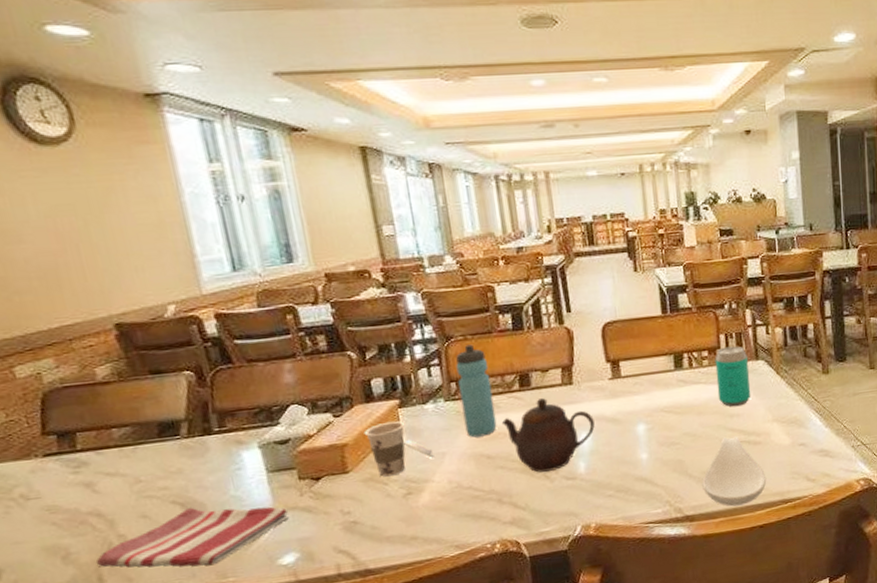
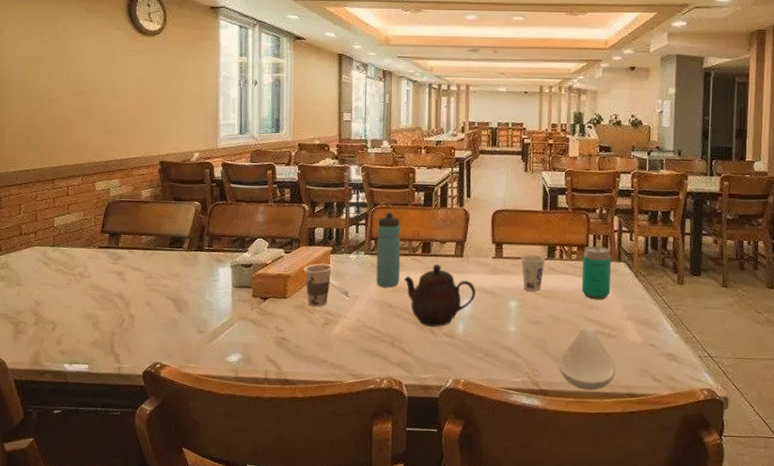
dish towel: present [95,506,289,567] -> none [112,303,240,351]
cup: none [643,367,673,411] -> present [521,255,546,291]

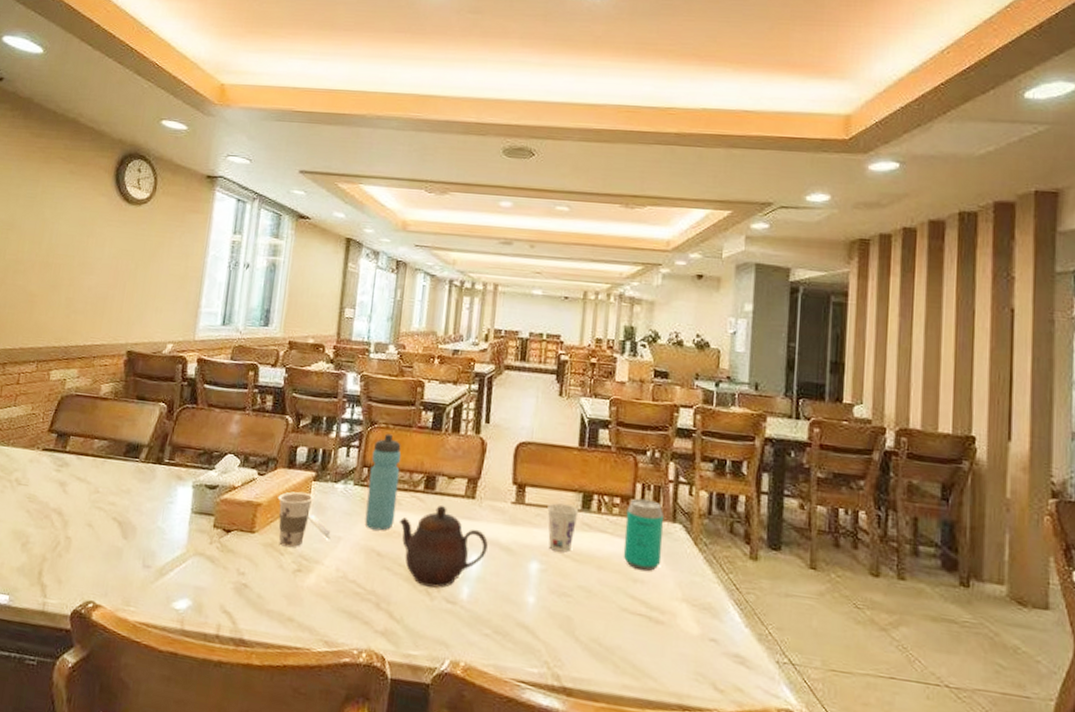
spoon rest: present [558,325,616,391] -> none [588,603,664,696]

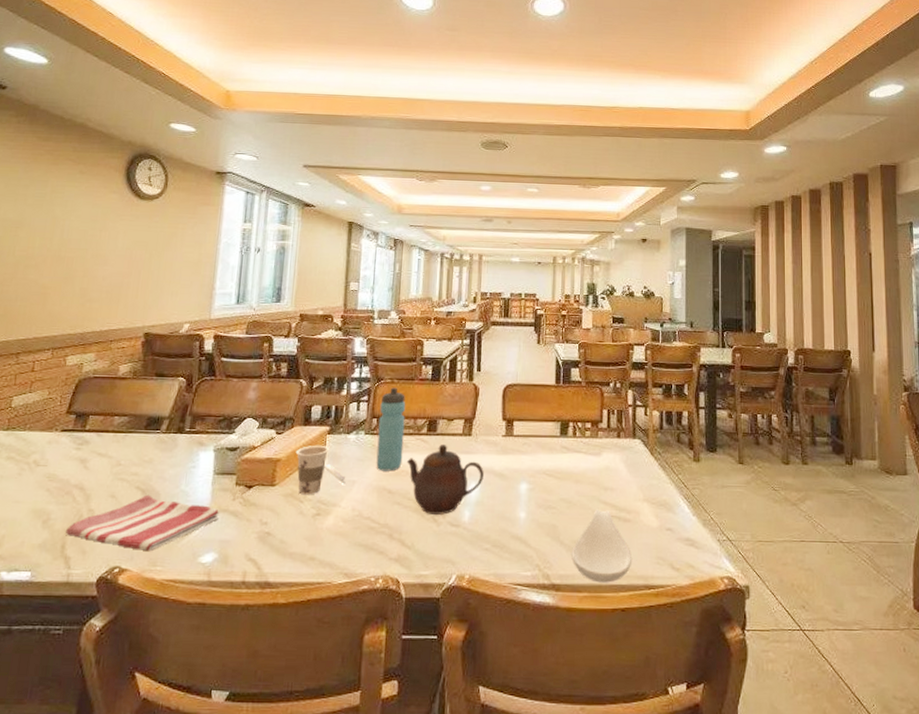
dish towel: none [42,527,195,590] -> present [65,494,219,552]
cup: present [547,503,579,553] -> none [532,432,558,472]
spoon rest: none [588,603,664,696] -> present [571,509,633,583]
beverage can: present [623,498,665,572] -> none [595,422,627,481]

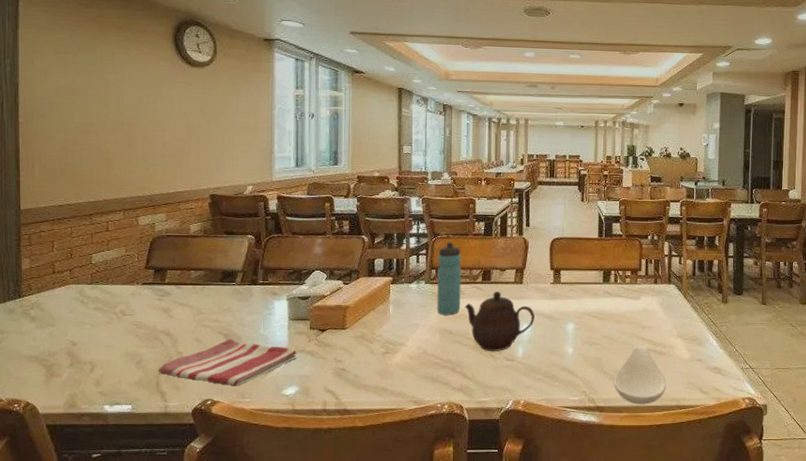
cup: present [295,445,346,495] -> none [362,293,410,337]

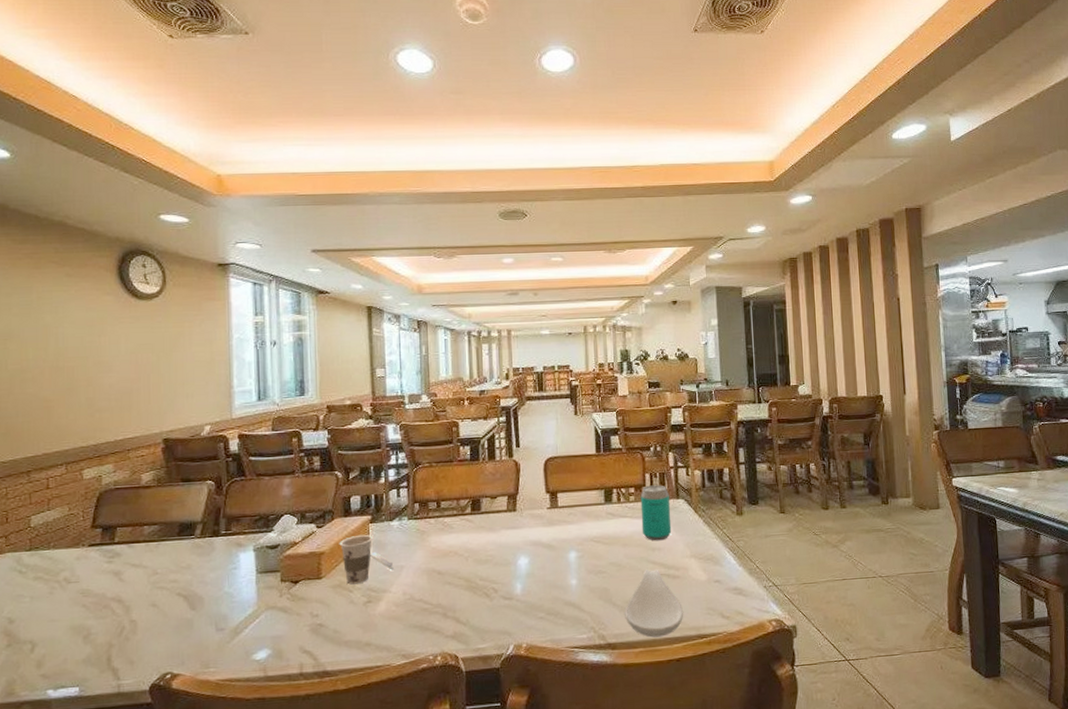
dish towel: present [158,338,297,387] -> none [108,600,267,655]
cup: none [362,293,410,337] -> present [339,534,394,585]
water bottle: present [437,242,462,315] -> none [421,471,449,554]
teapot: present [464,291,535,351] -> none [453,521,532,591]
beverage can: none [634,270,663,320] -> present [640,485,672,541]

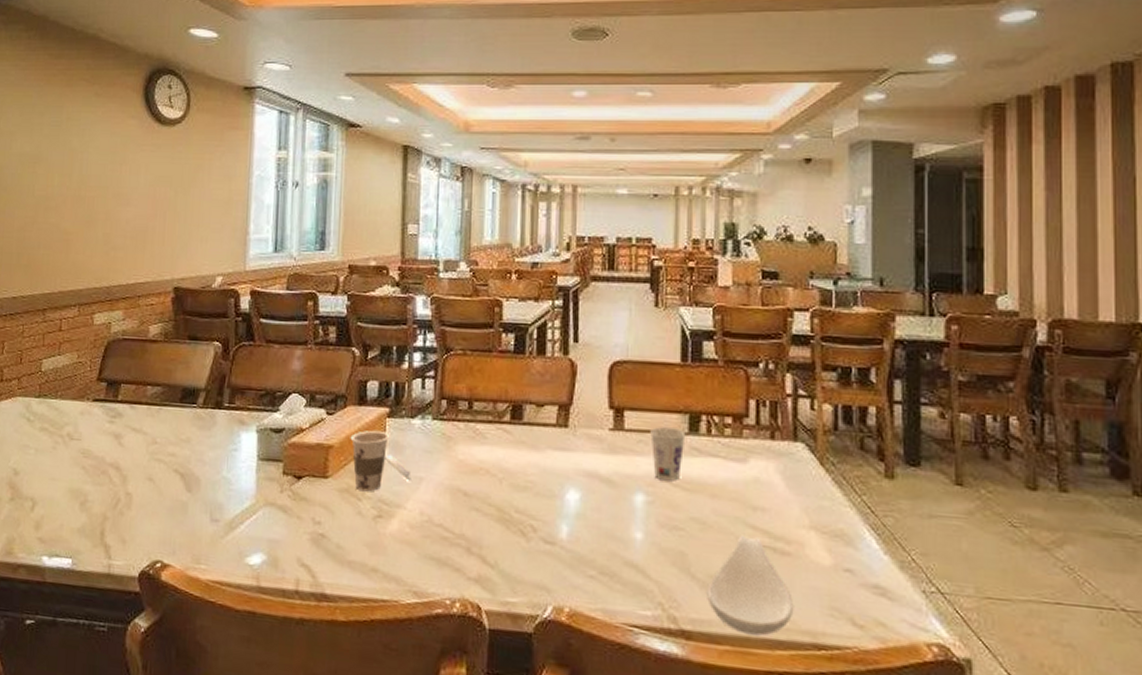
cup: none [577,501,603,540] -> present [650,427,686,481]
beverage can: present [640,485,672,541] -> none [739,416,784,498]

